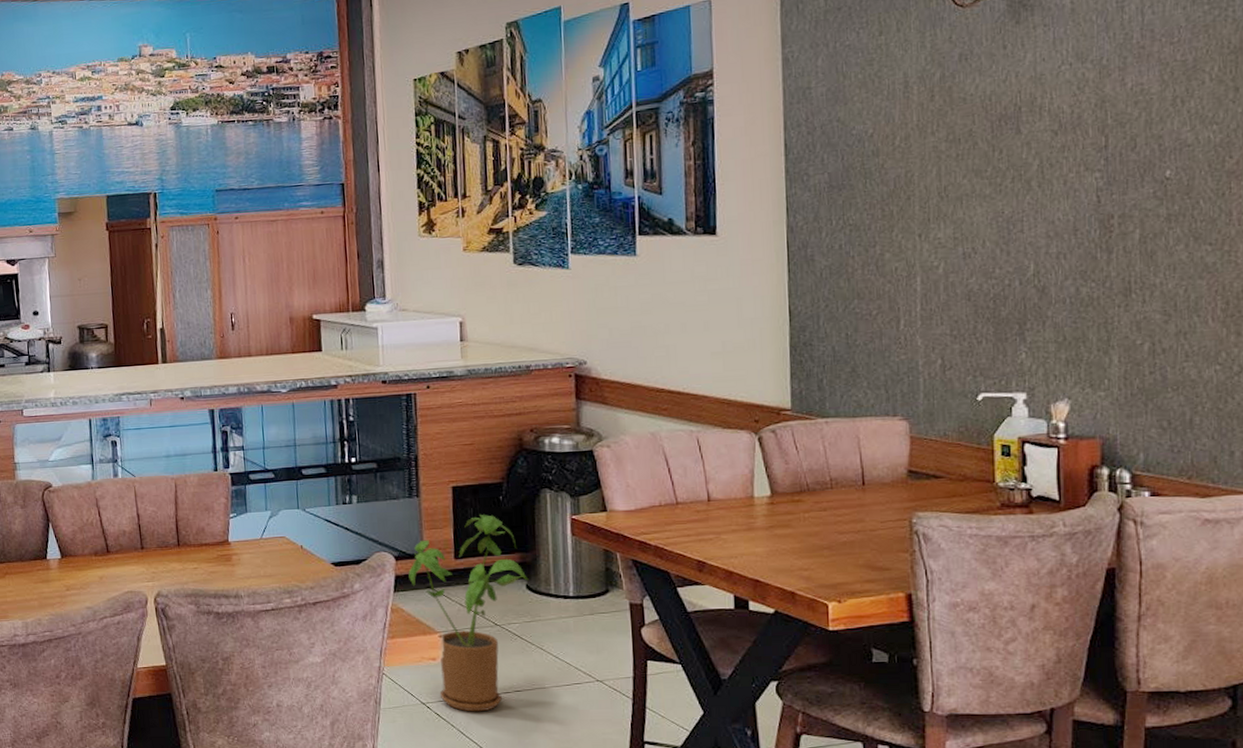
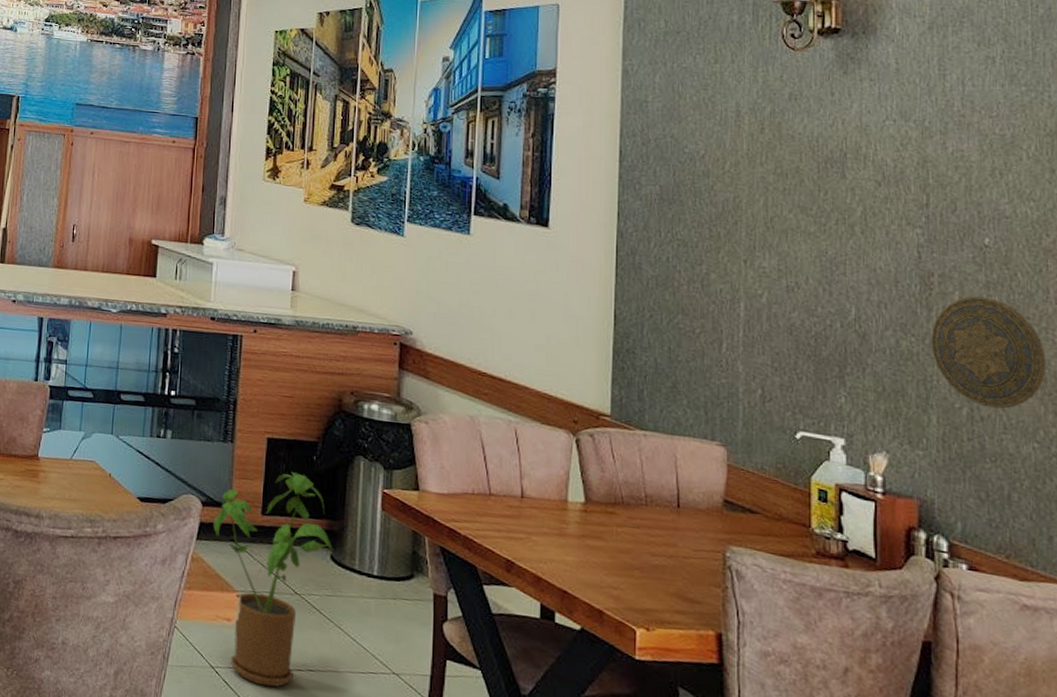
decorative plate: none [1111,230,1229,339] -> present [931,296,1046,409]

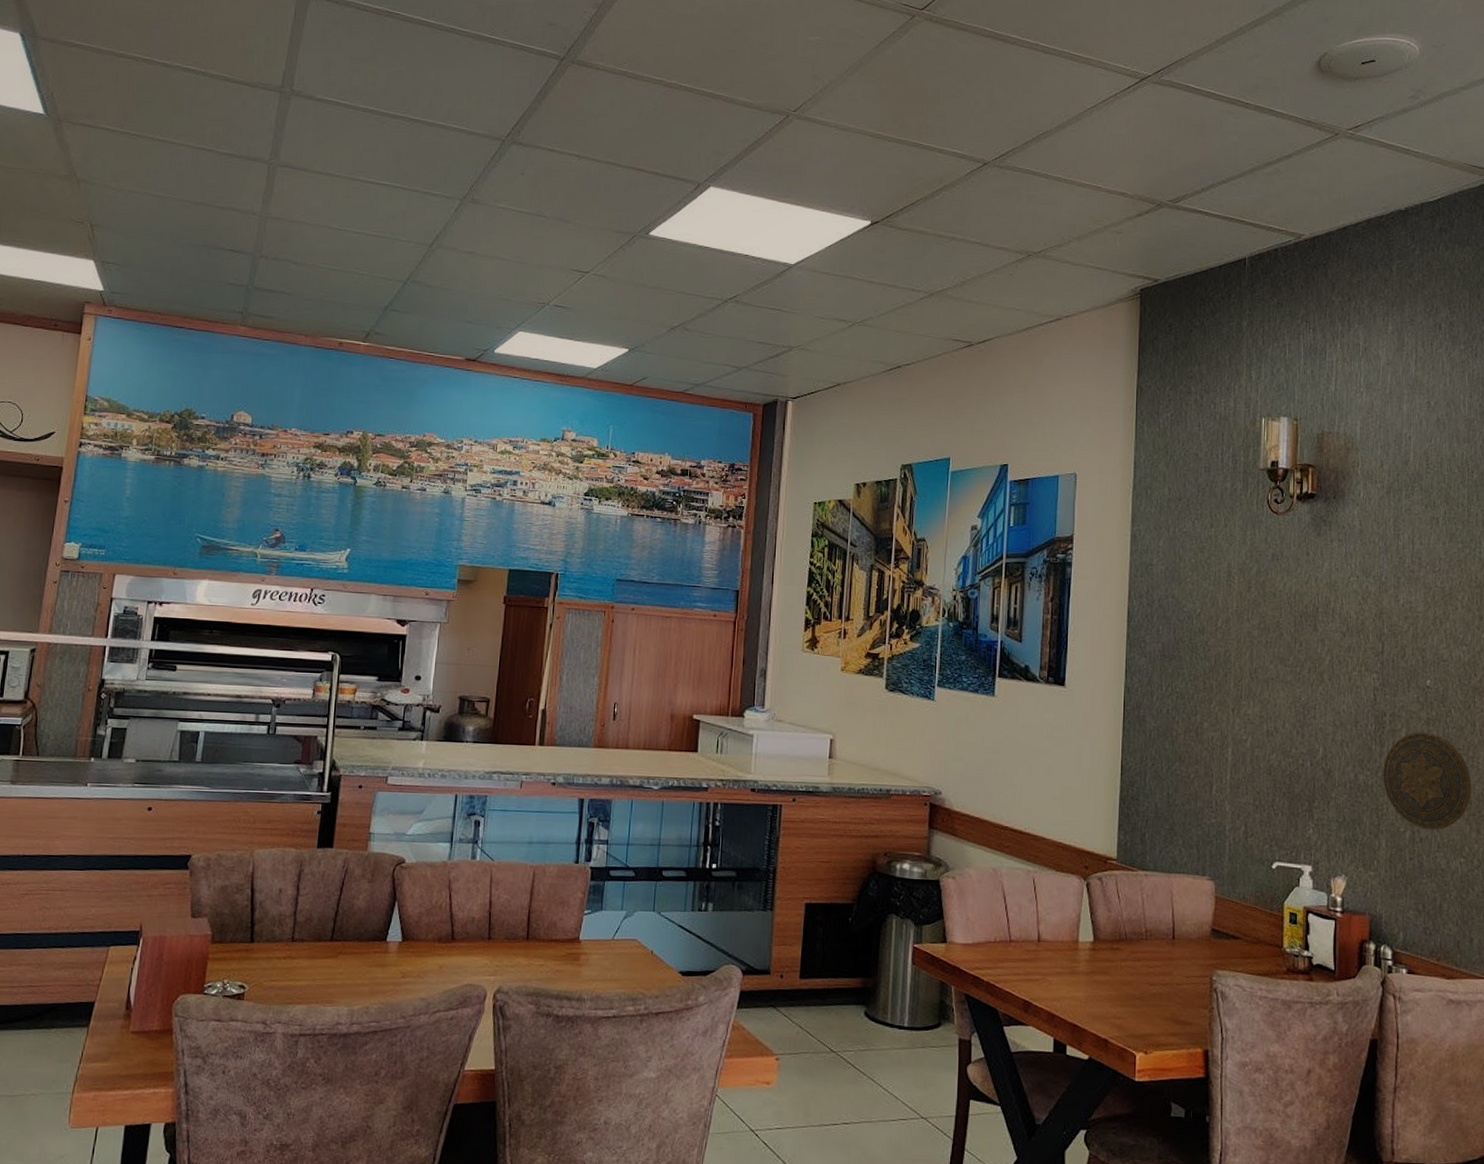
house plant: present [213,472,334,687] -> none [753,935,868,1144]

